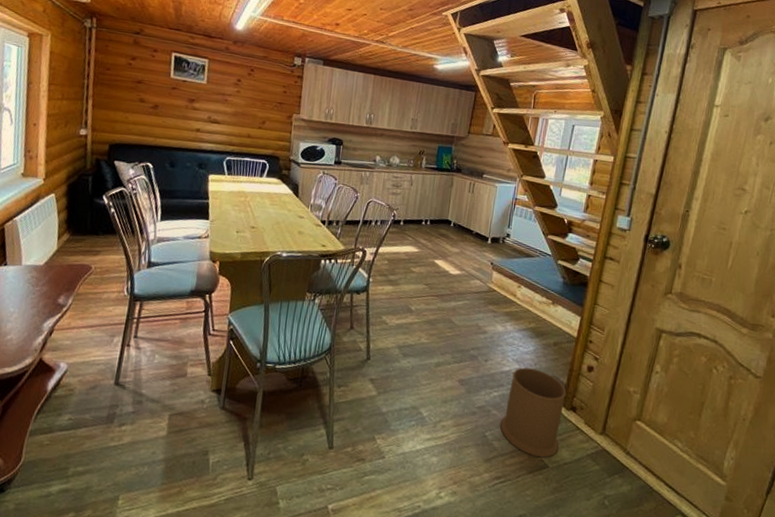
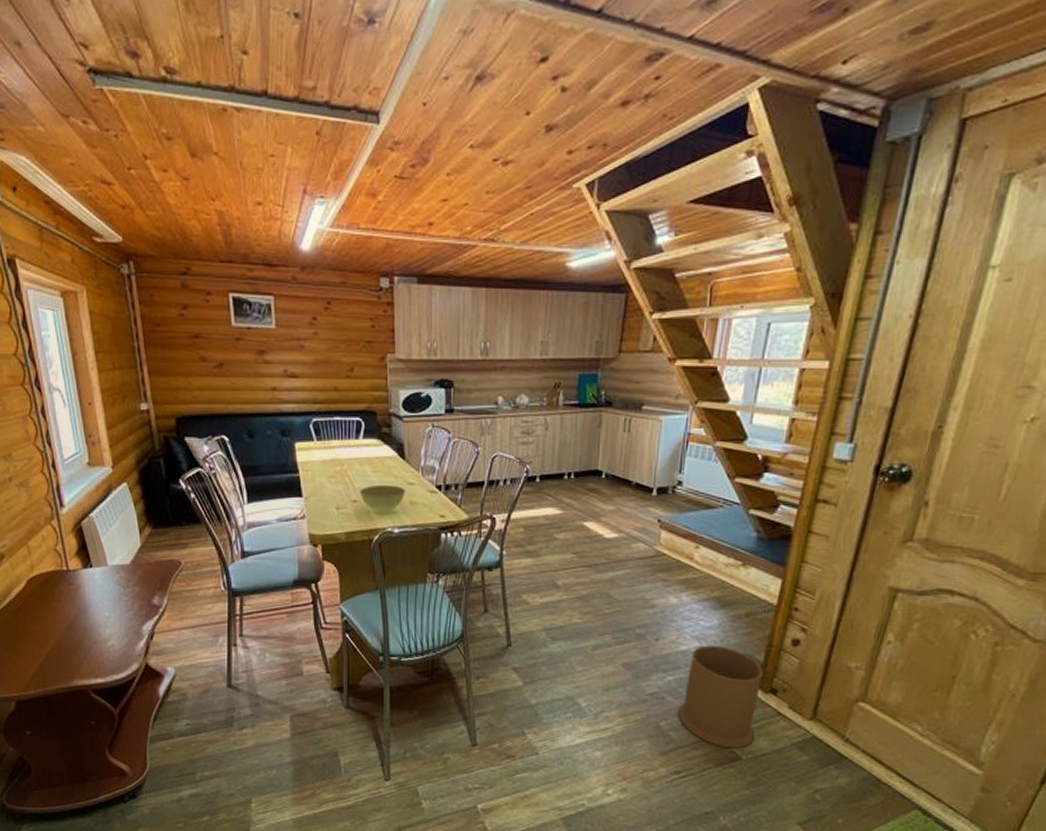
bowl: none [257,215,296,241] -> present [359,484,406,515]

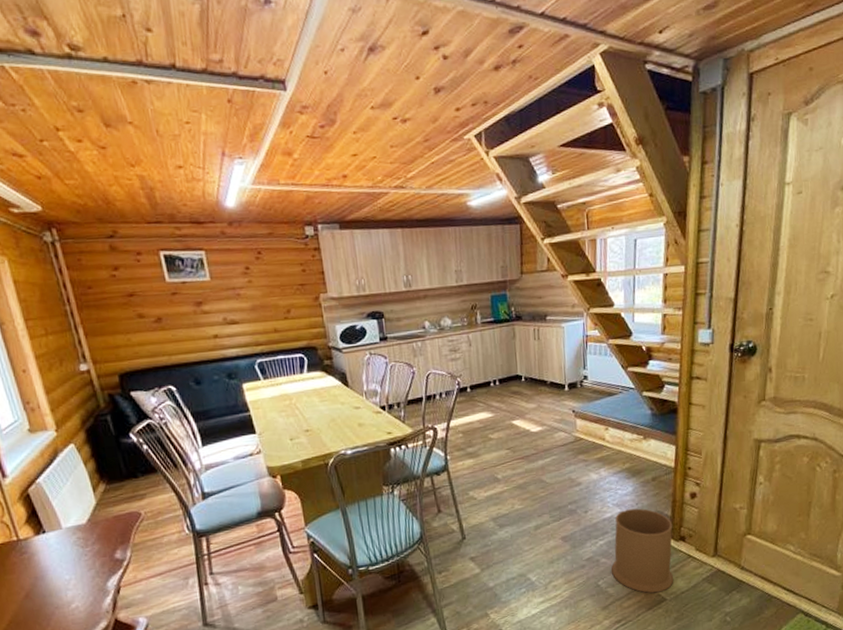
bowl: present [359,484,406,515] -> none [310,411,354,440]

